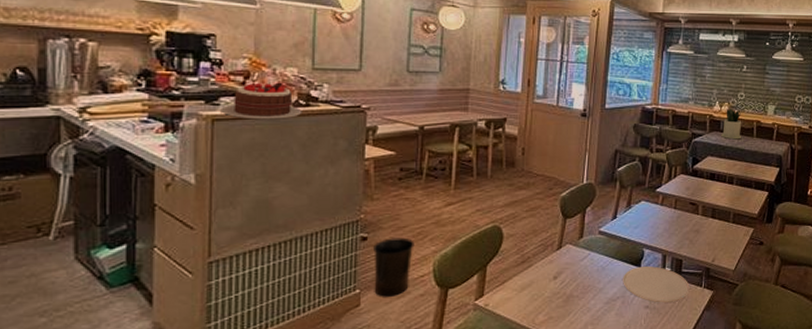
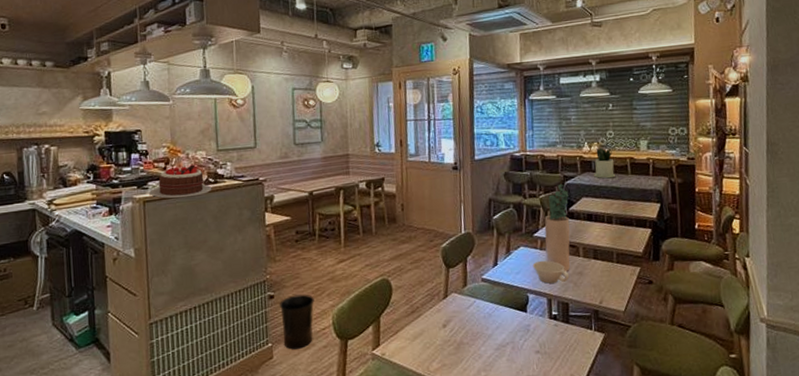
plate: present [623,265,690,303] -> none [510,310,580,348]
cup: none [651,216,686,240] -> present [532,260,570,284]
vase: none [665,137,695,229] -> present [544,180,570,272]

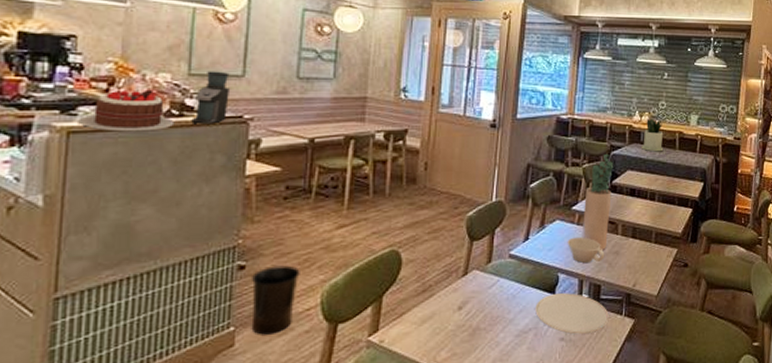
coffee grinder: none [223,145,248,188] -> present [191,71,230,125]
plate: none [510,310,580,348] -> present [535,292,609,335]

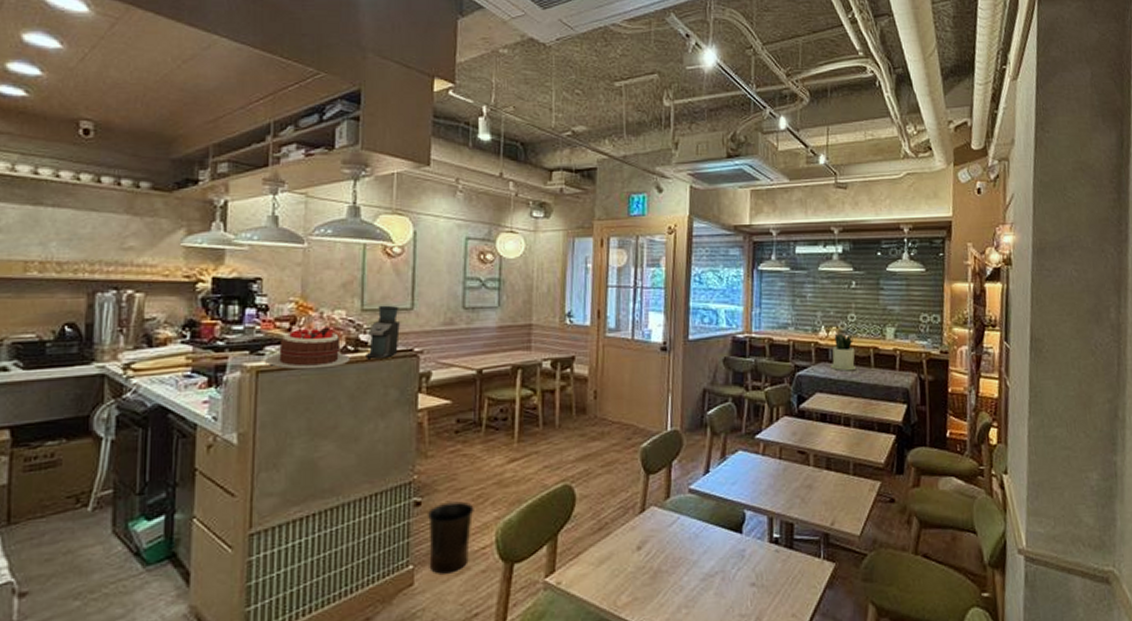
plate: present [535,292,609,335] -> none [721,531,806,579]
cup: present [567,236,605,263] -> none [752,468,796,498]
vase: present [581,149,614,250] -> none [768,370,800,484]

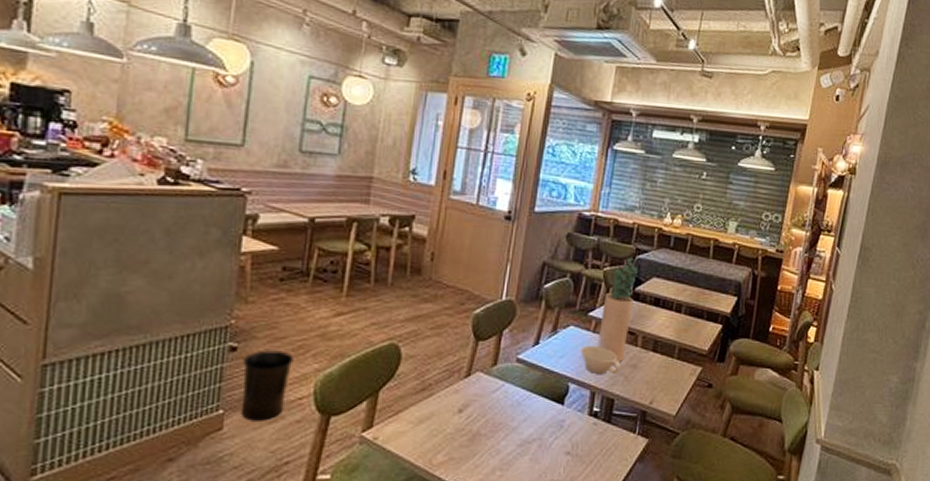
chocolate mousse: present [265,326,351,371] -> none [70,151,169,199]
coffee grinder: present [366,305,400,360] -> none [186,137,228,196]
cup: none [752,468,796,498] -> present [580,345,621,374]
vase: none [768,370,800,484] -> present [597,252,639,362]
planter: present [831,333,857,372] -> none [671,221,698,260]

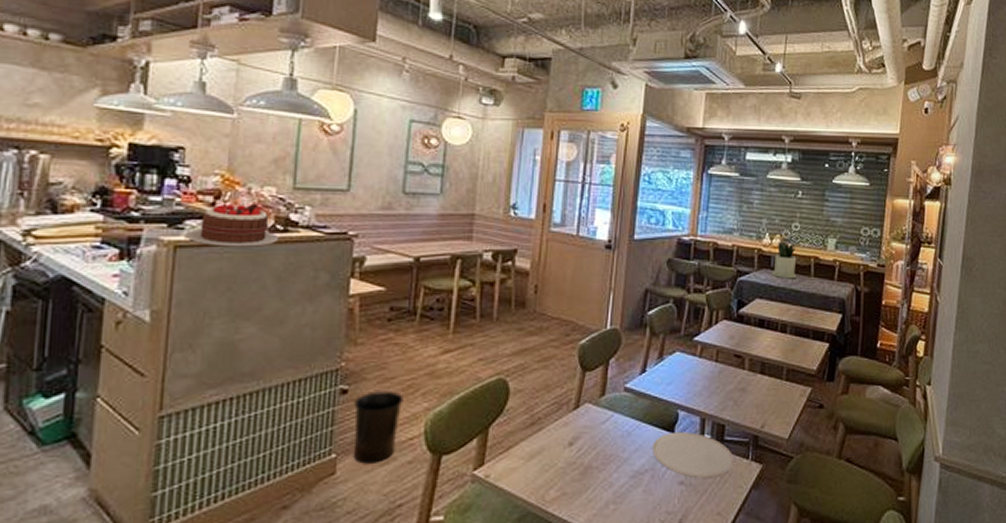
chocolate mousse: none [70,151,169,199] -> present [185,203,279,249]
plate: none [541,403,621,450] -> present [652,431,734,478]
cup: present [580,345,621,374] -> none [688,370,730,399]
vase: present [597,252,639,362] -> none [704,275,741,386]
planter: none [671,221,698,260] -> present [772,241,797,279]

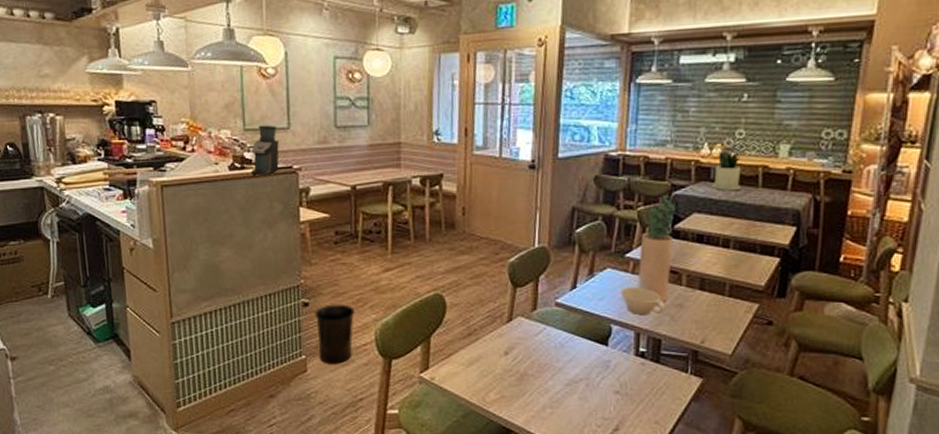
chocolate mousse: present [185,203,279,249] -> none [167,145,239,186]
coffee grinder: none [295,184,335,241] -> present [251,124,279,176]
plate: present [652,431,734,478] -> none [586,344,672,389]
cup: none [688,370,730,399] -> present [620,286,666,315]
vase: none [704,275,741,386] -> present [637,189,676,302]

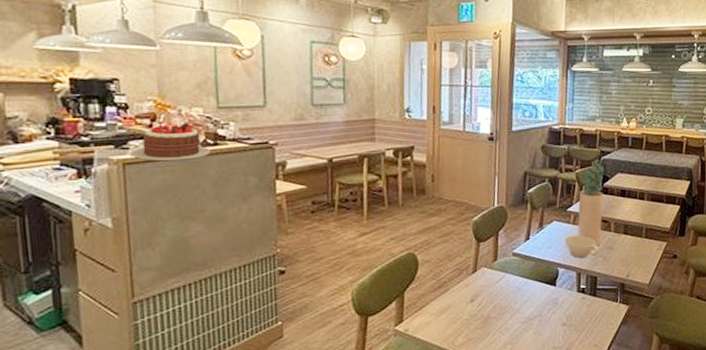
chocolate mousse: none [167,145,239,186] -> present [130,123,211,162]
coffee grinder: present [251,124,279,176] -> none [225,103,255,152]
waste bin: present [315,304,355,364] -> none [292,269,332,328]
planter: present [712,150,742,191] -> none [630,123,651,156]

